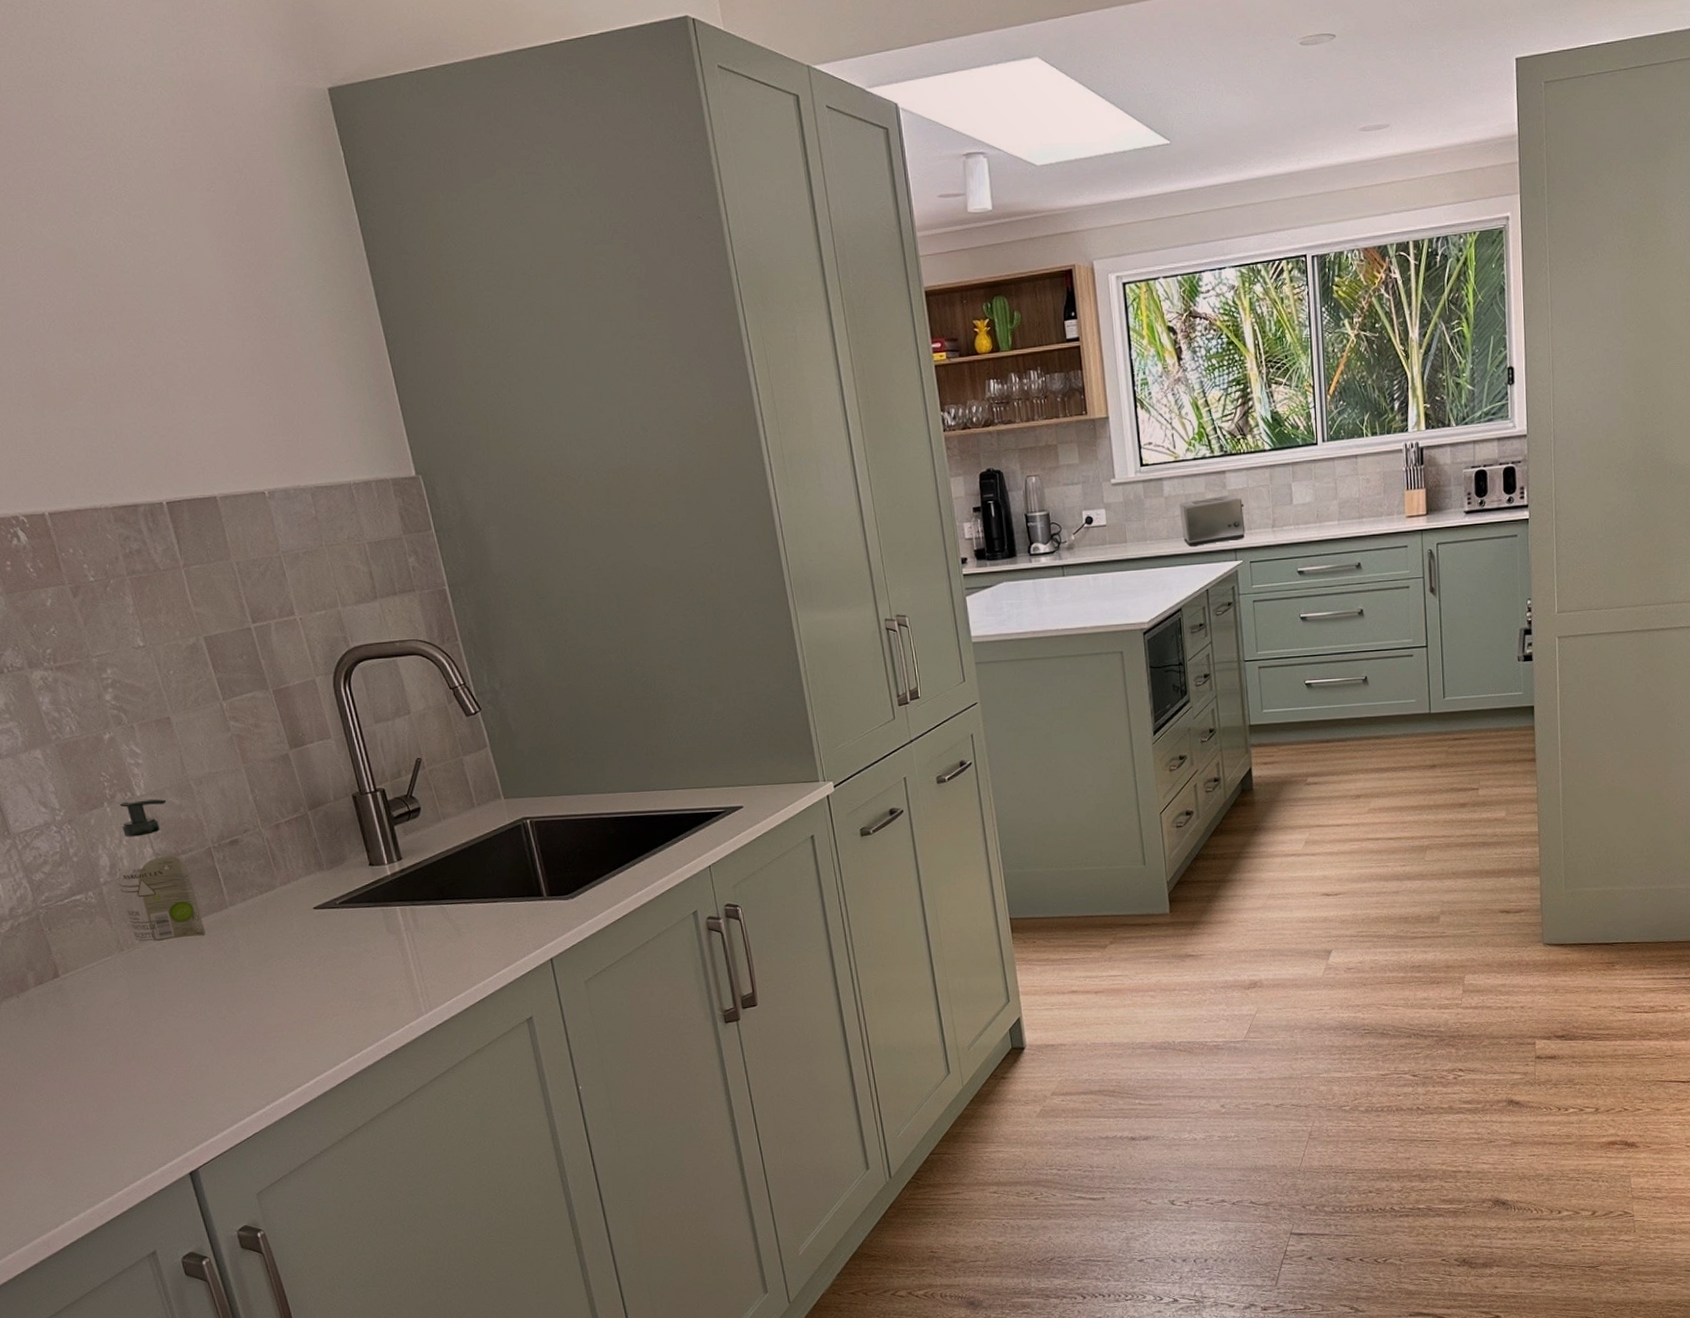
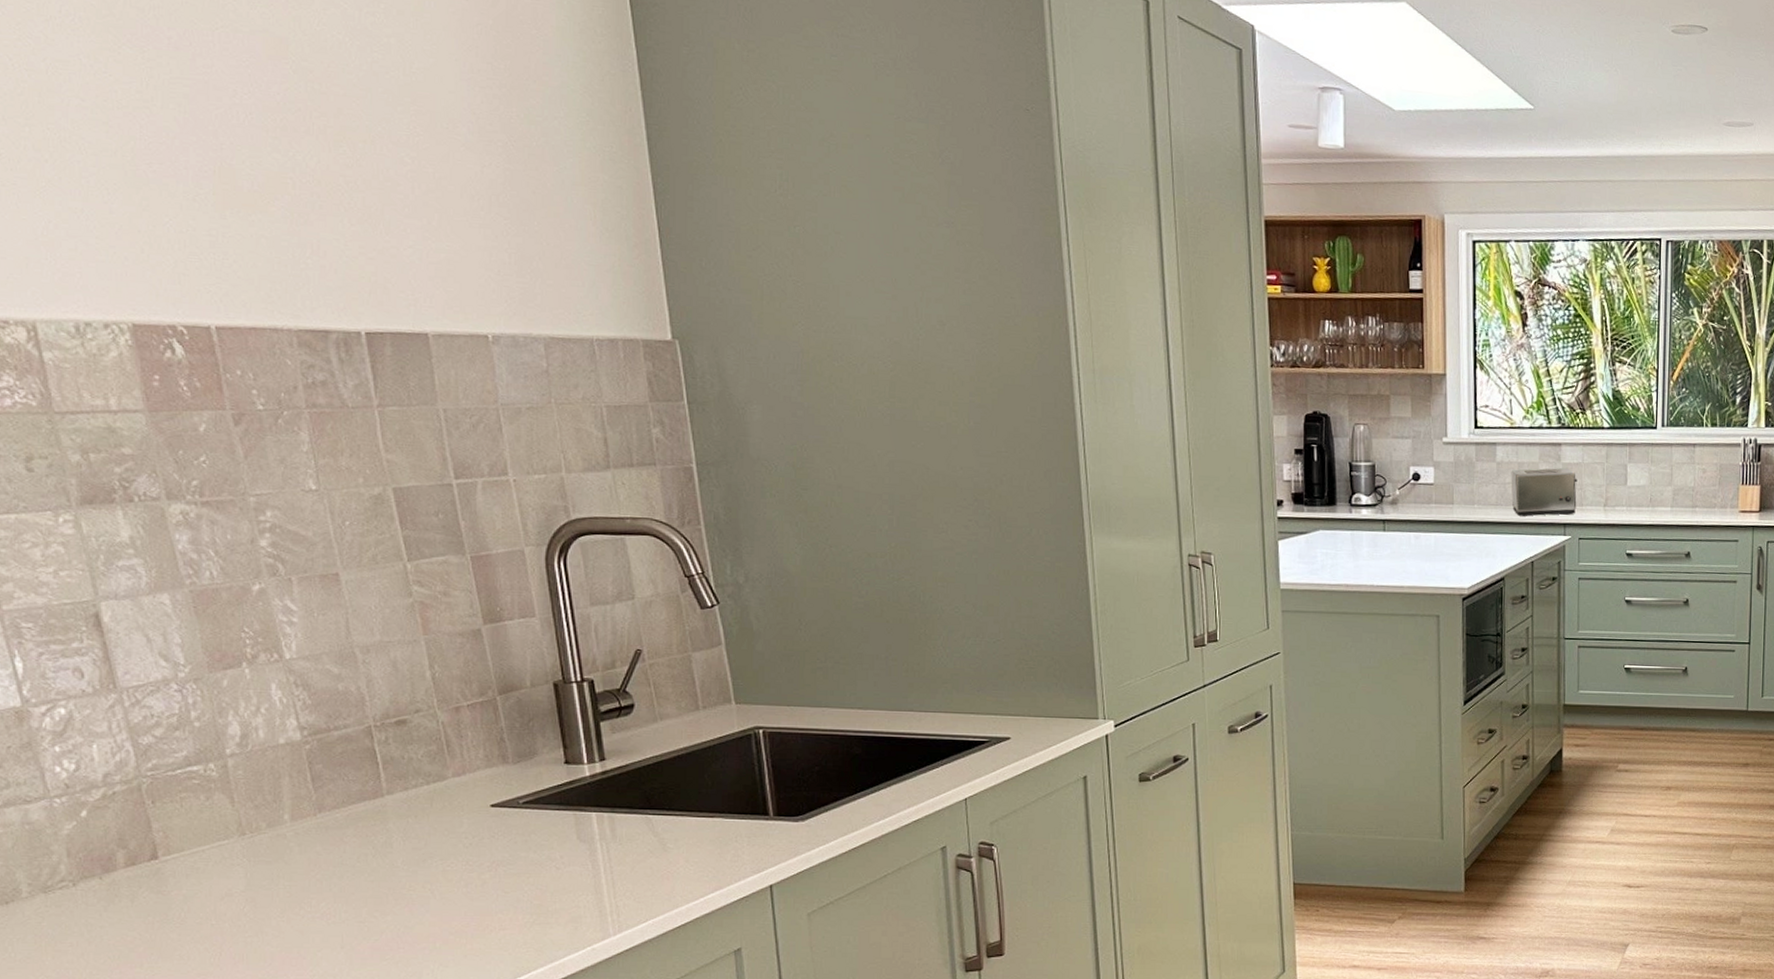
soap dispenser: present [119,798,206,941] -> none [250,663,352,827]

